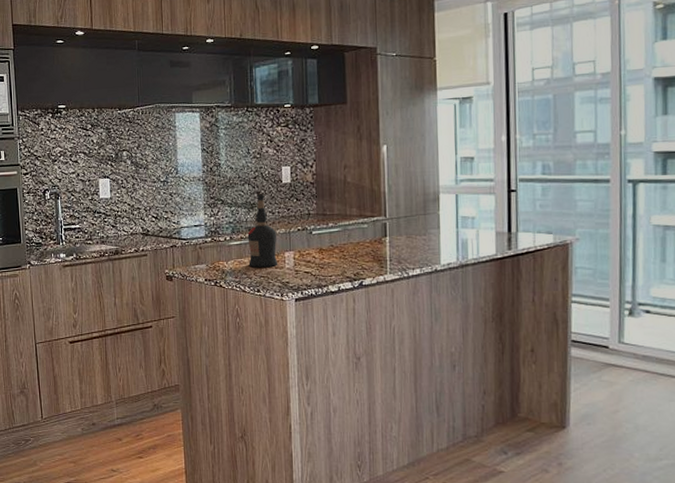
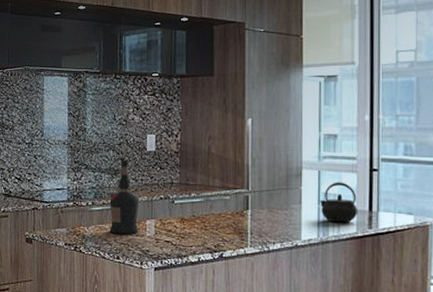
kettle: none [458,204,497,246] -> present [320,182,358,223]

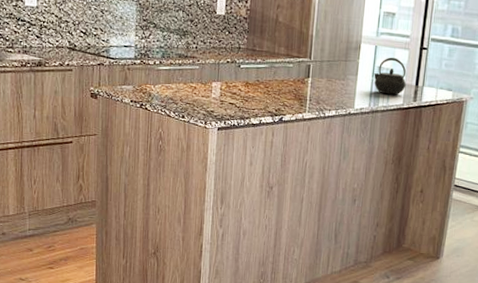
liquor bottle: present [109,159,139,234] -> none [176,21,207,95]

